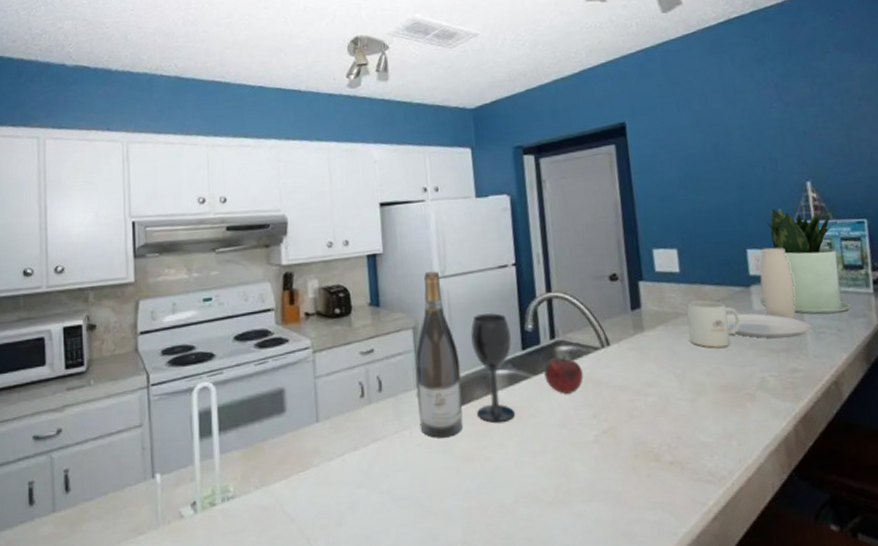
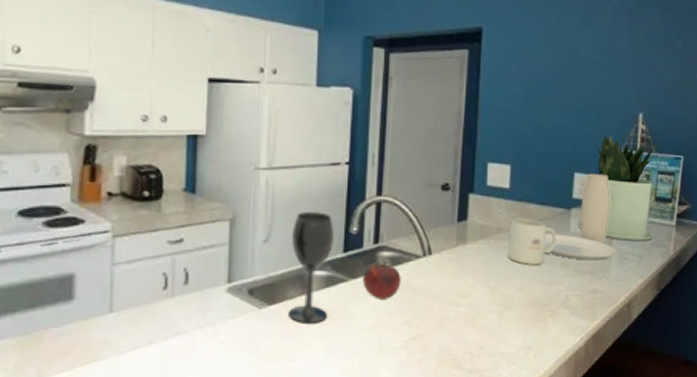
wine bottle: present [414,271,463,438] -> none [226,161,277,336]

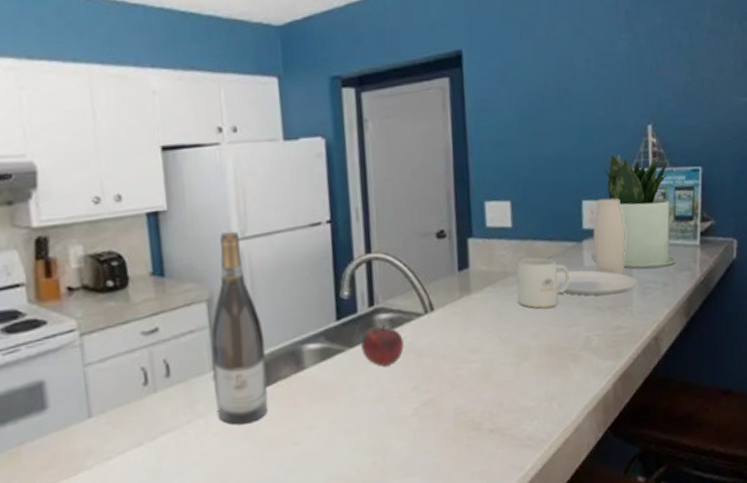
wine bottle: none [226,161,277,336] -> present [209,231,268,425]
wine glass: present [289,211,334,323] -> none [276,278,327,403]

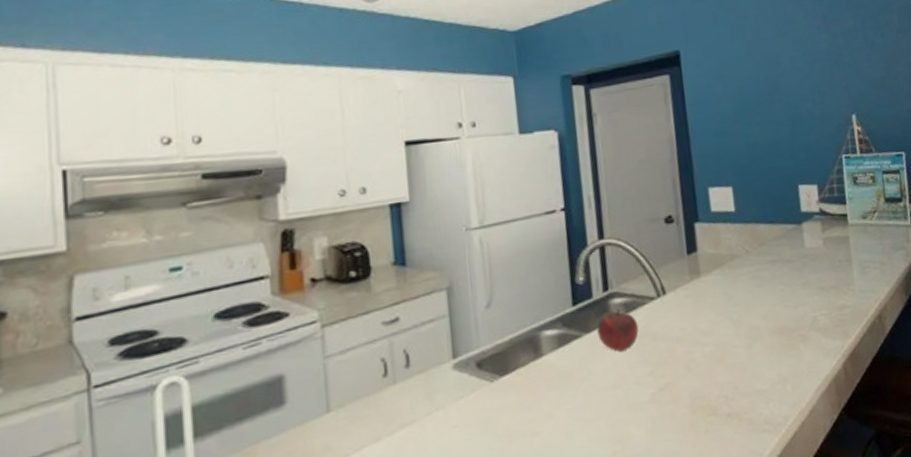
wine bottle: present [209,231,268,425] -> none [449,220,507,416]
mug: present [515,257,570,309] -> none [742,239,794,290]
plate: present [557,270,638,296] -> none [780,251,857,277]
planter: present [592,151,678,270] -> none [811,138,892,250]
vase: present [593,198,626,276] -> none [810,182,843,256]

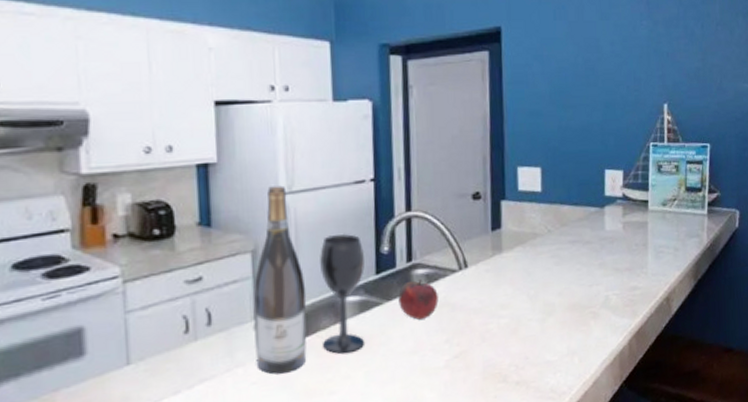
wine bottle: none [449,220,507,416] -> present [252,185,307,374]
wine glass: none [514,265,565,392] -> present [319,233,365,354]

